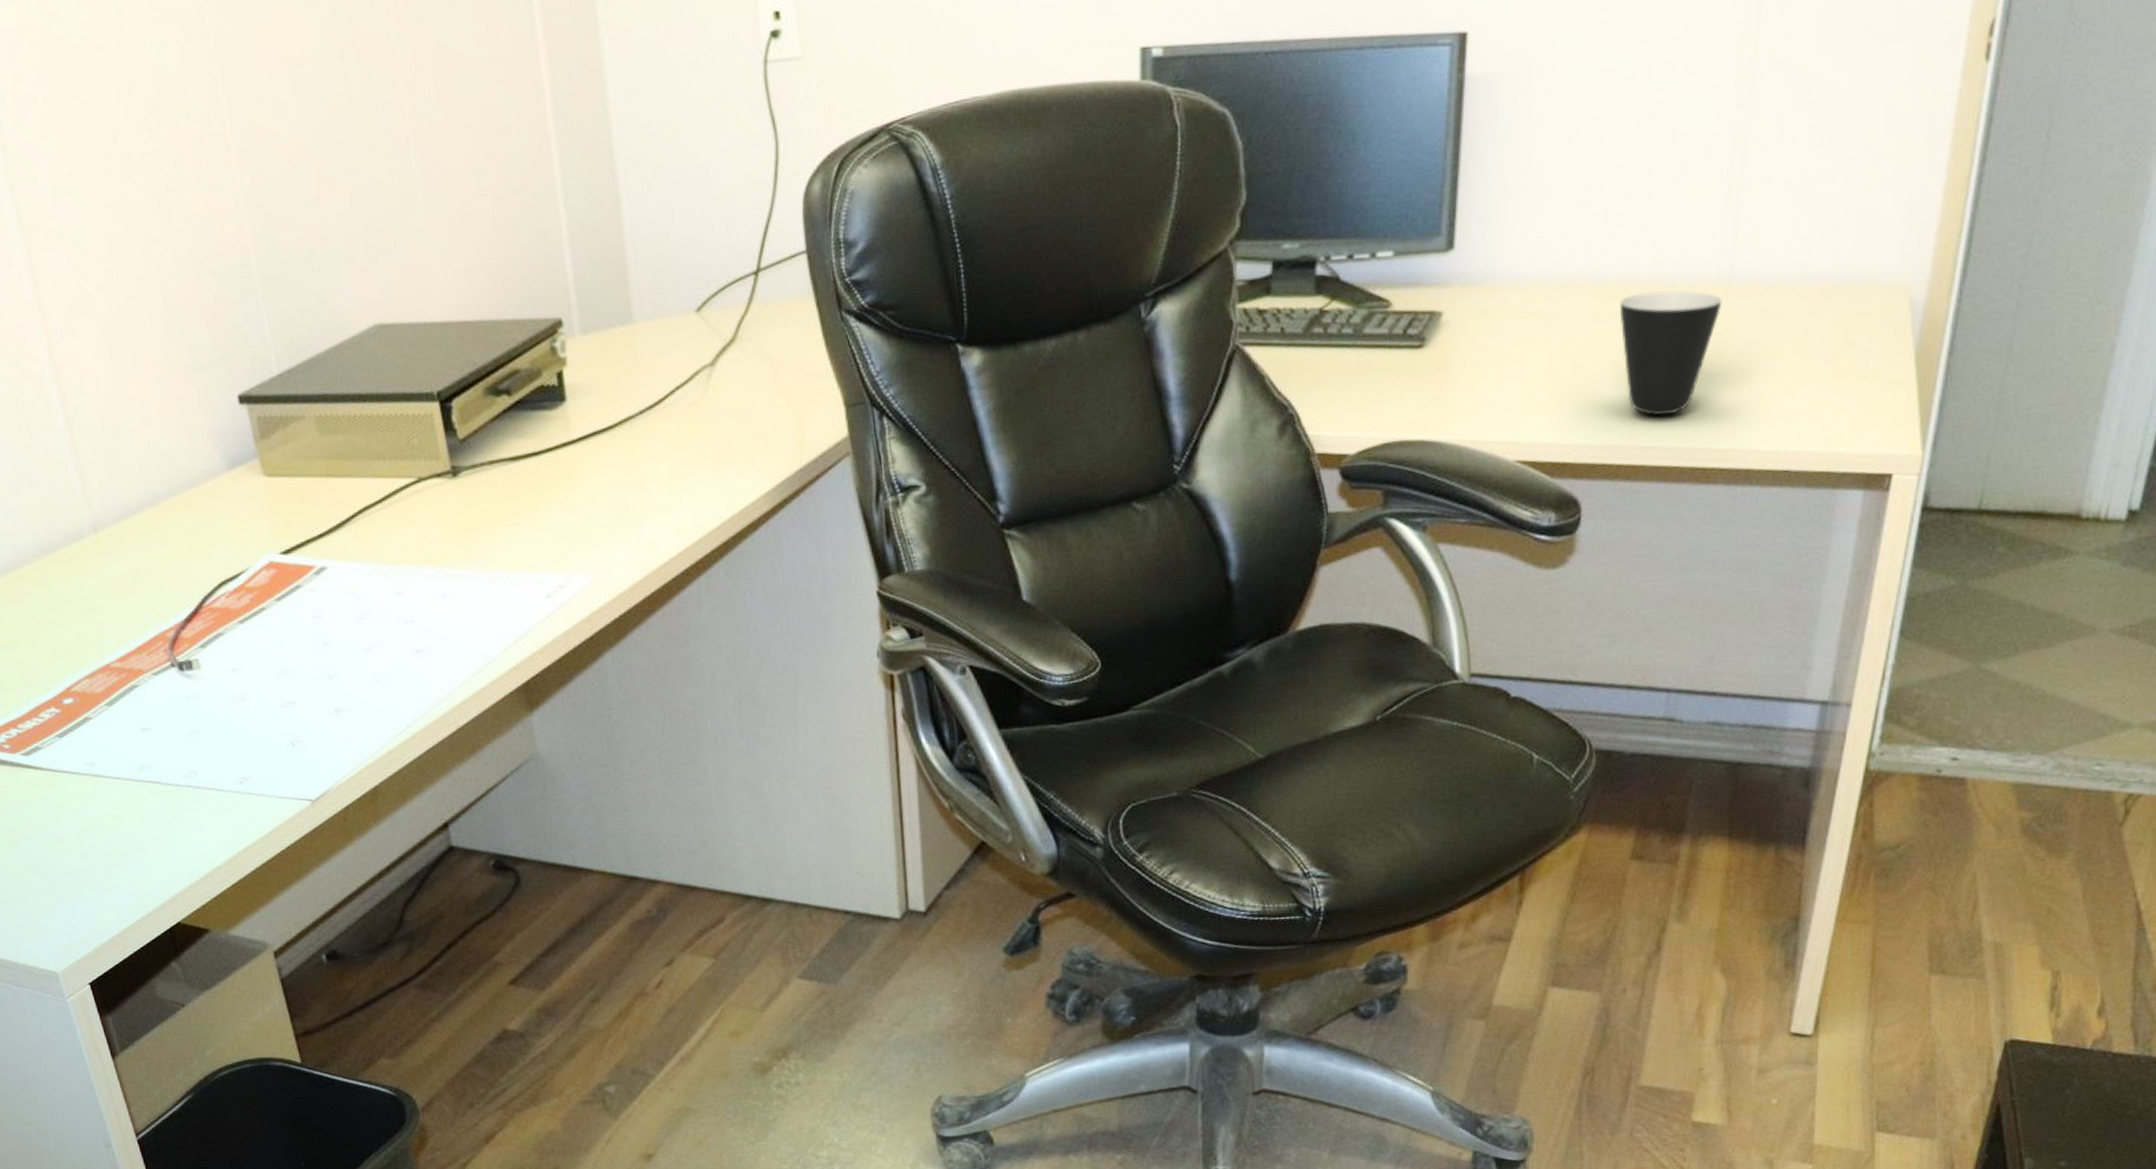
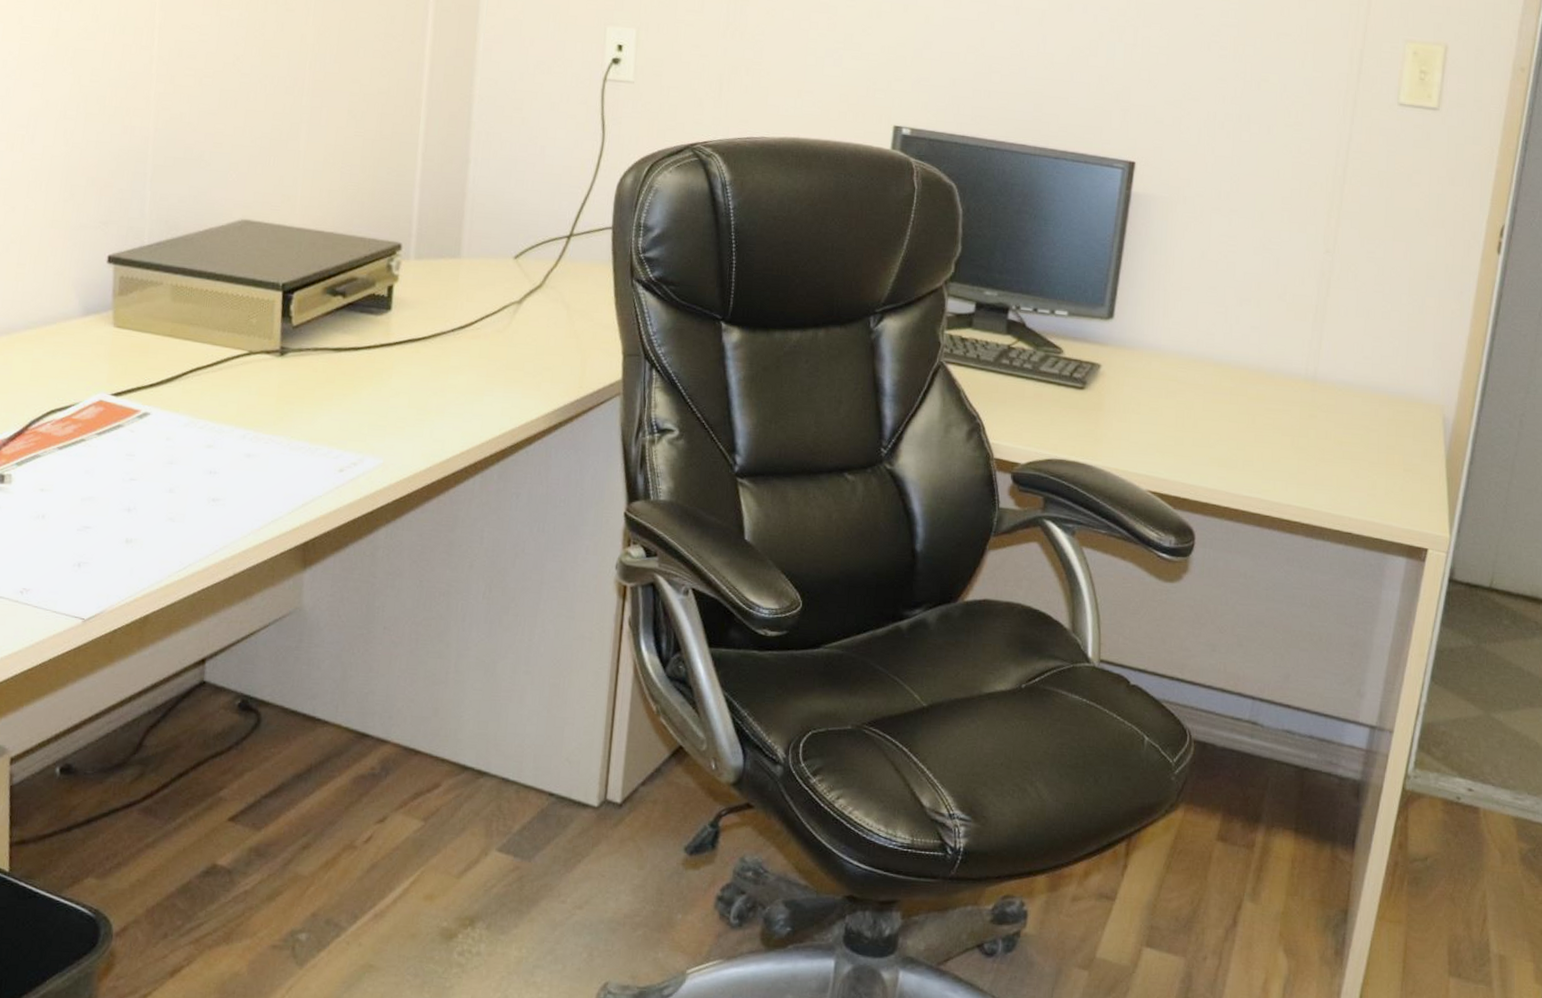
mug: present [1619,290,1722,416] -> none [1232,377,1308,474]

